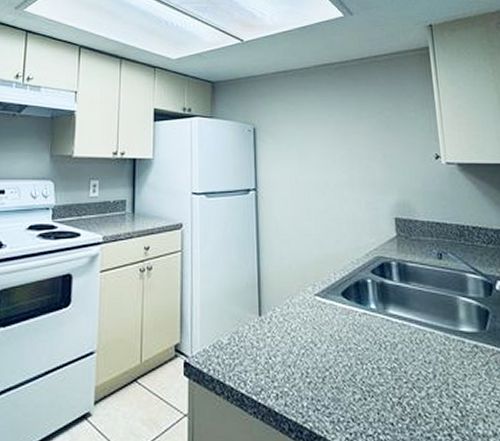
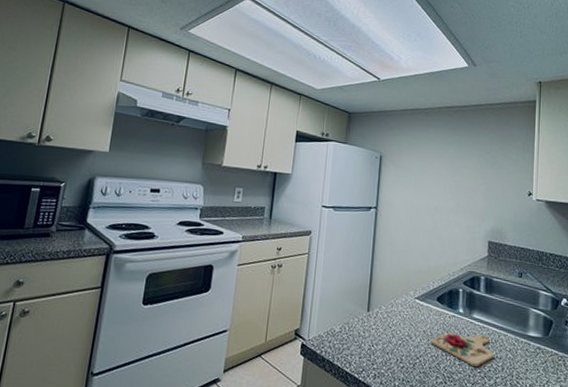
cutting board: none [340,335,421,377] -> present [430,332,494,368]

